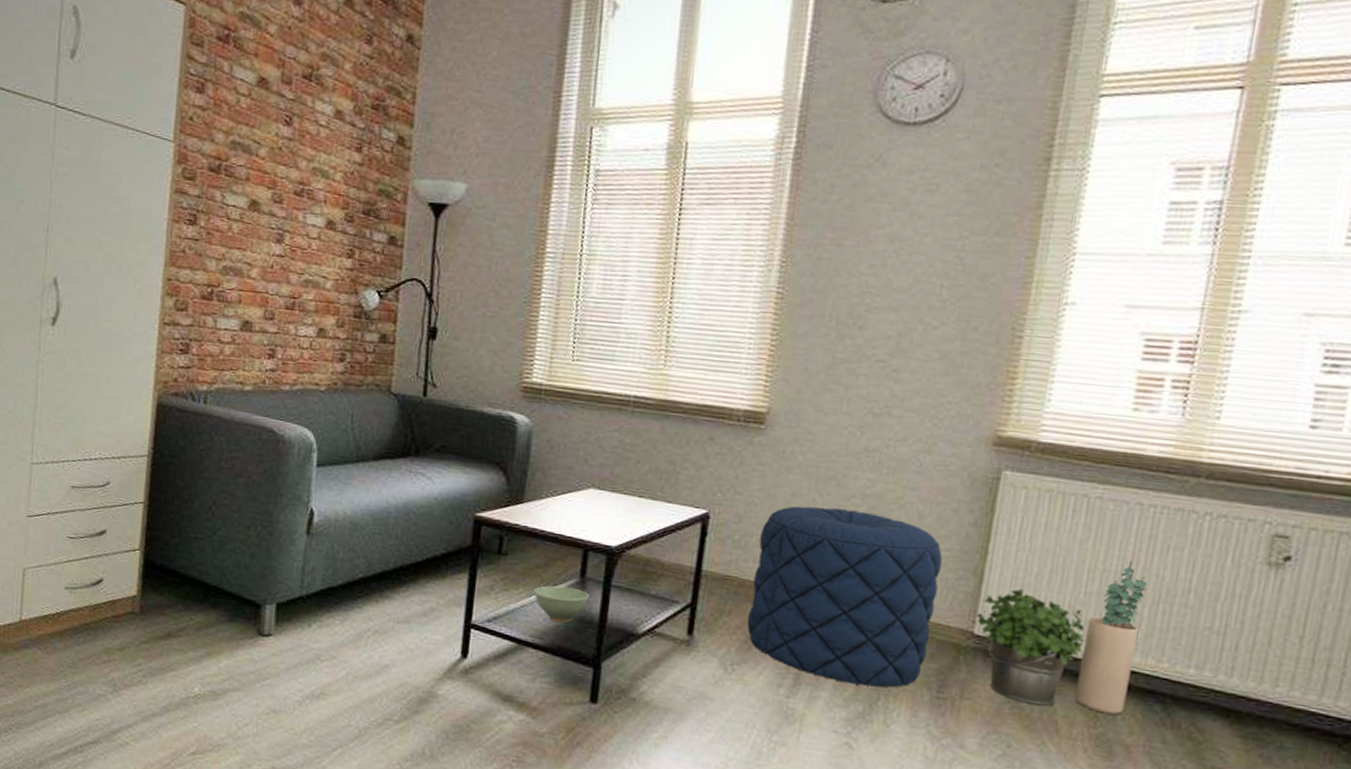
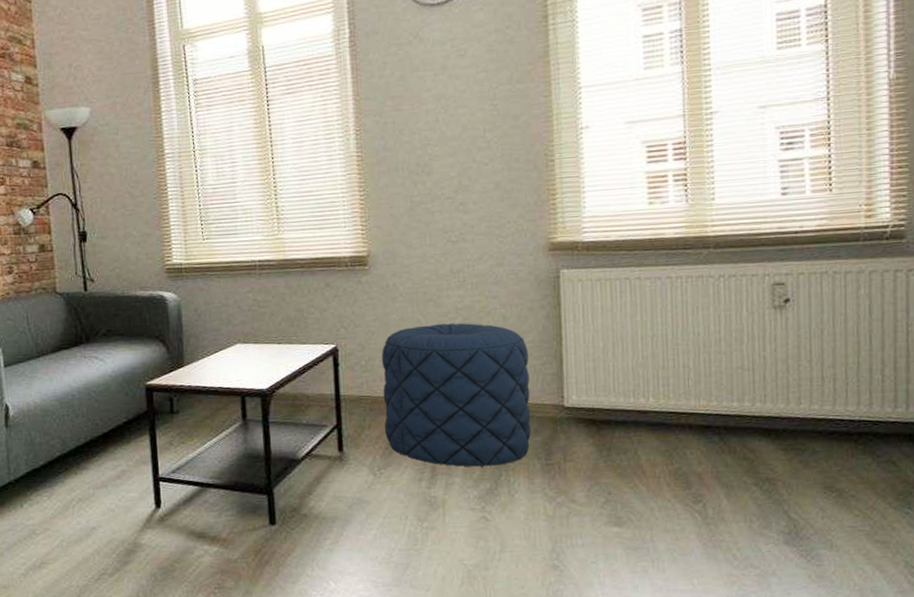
bowl: present [533,585,589,624] -> none [205,430,253,463]
potted plant: present [976,588,1084,706] -> none [564,362,650,456]
vase: present [1074,560,1148,715] -> none [648,324,691,452]

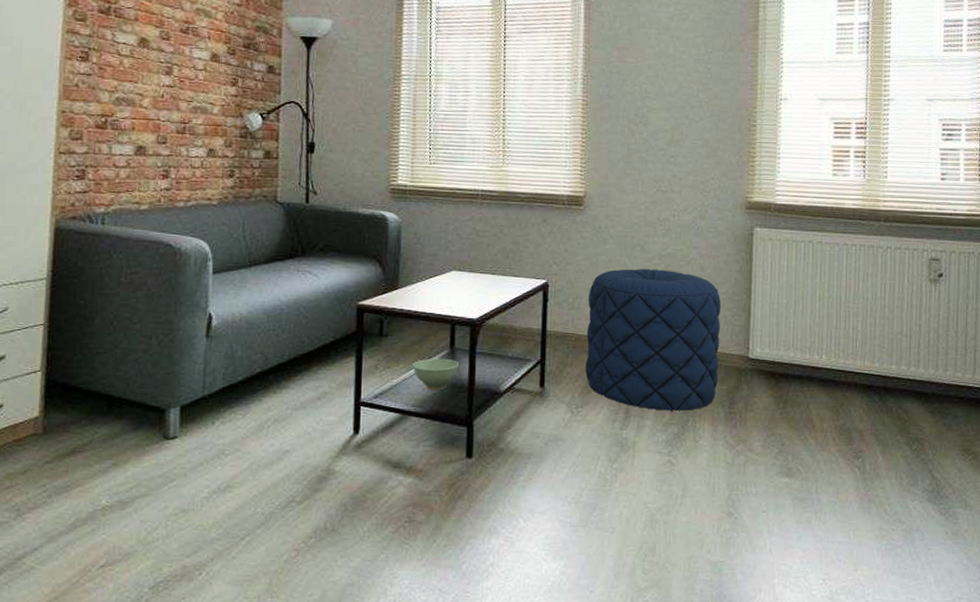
bowl: none [205,430,253,463] -> present [411,358,459,391]

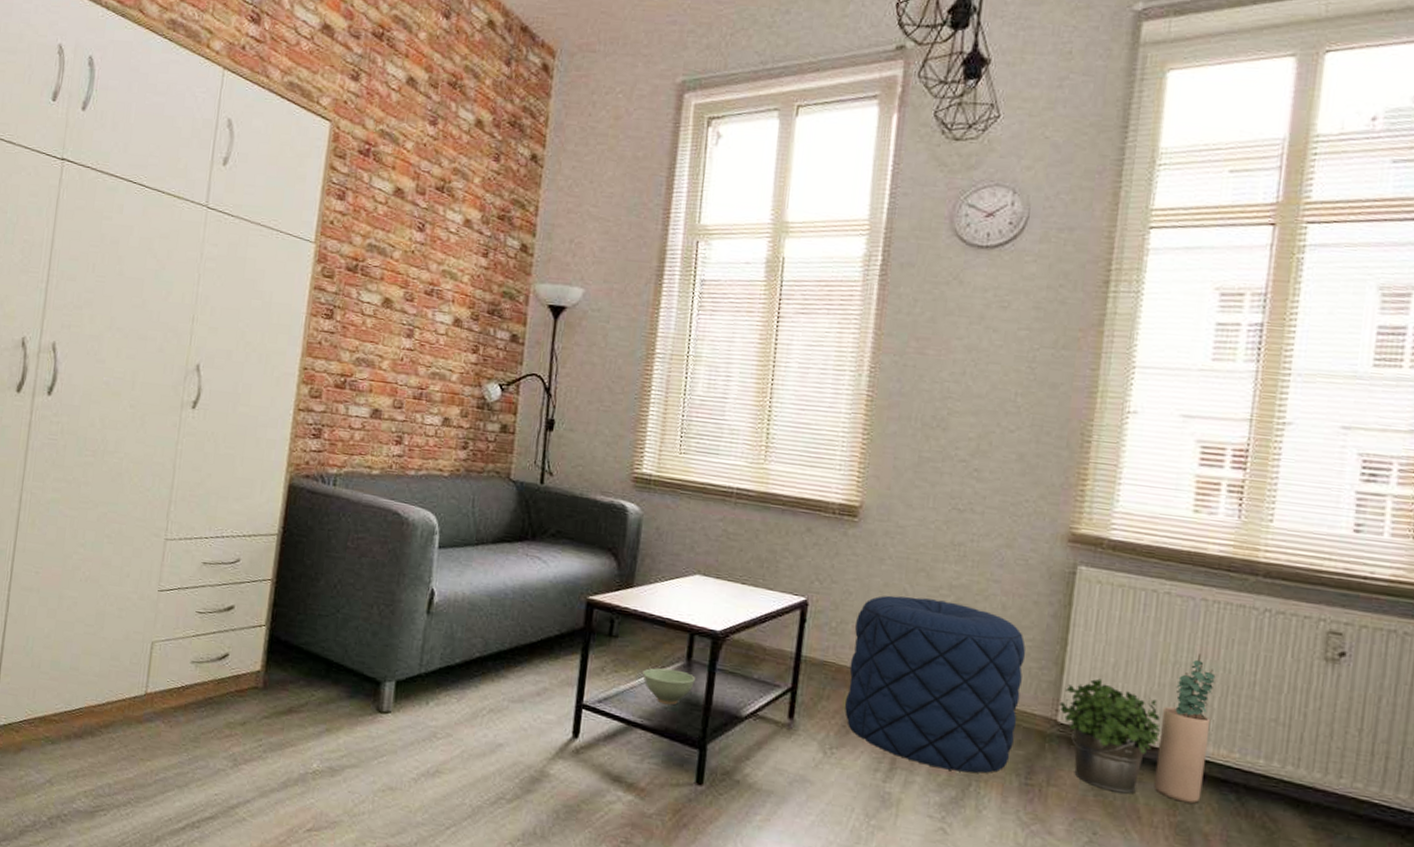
potted plant: none [749,318,823,408] -> present [1059,678,1160,794]
vase: none [822,288,858,408] -> present [1154,653,1216,804]

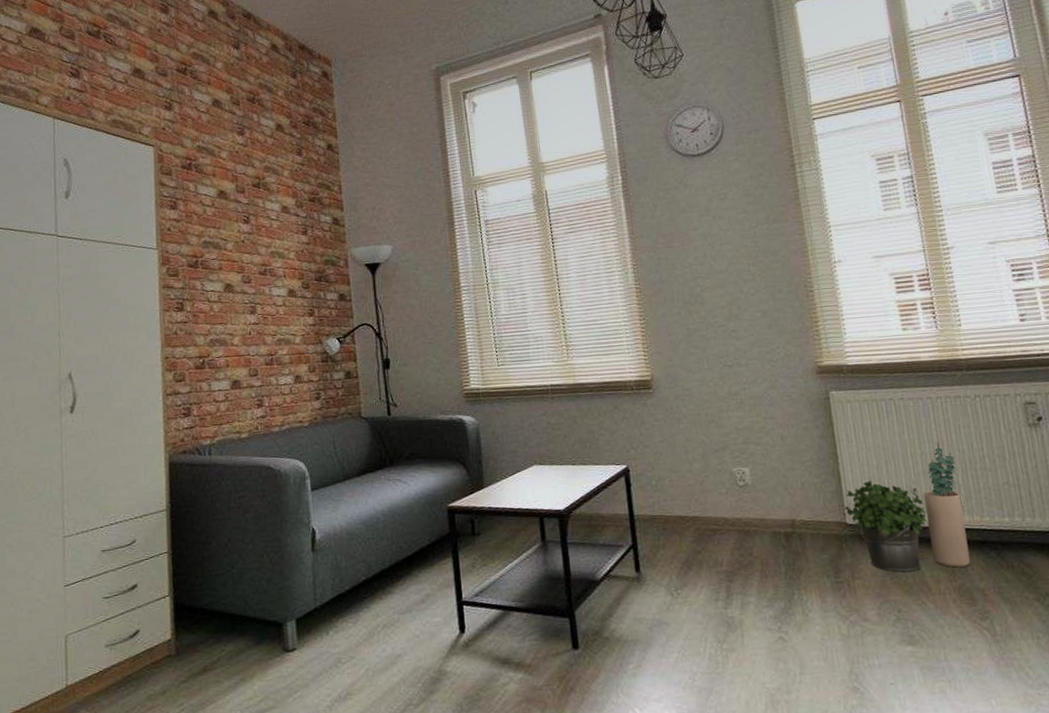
bowl: present [641,668,695,705] -> none [506,551,553,585]
pouf: present [845,595,1026,773] -> none [670,443,819,586]

